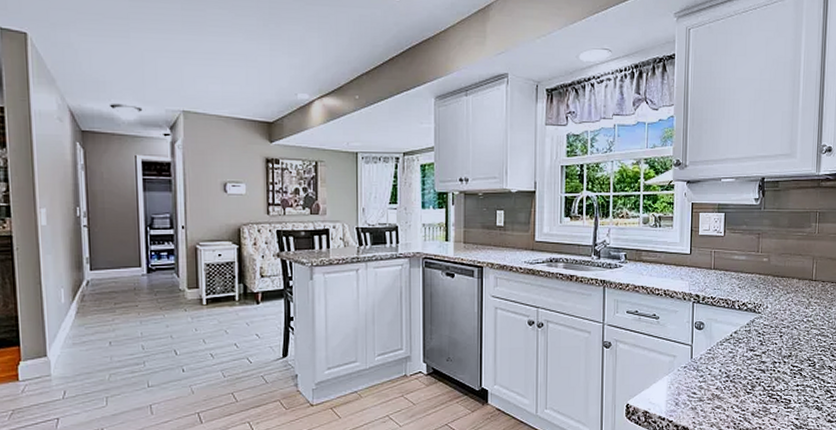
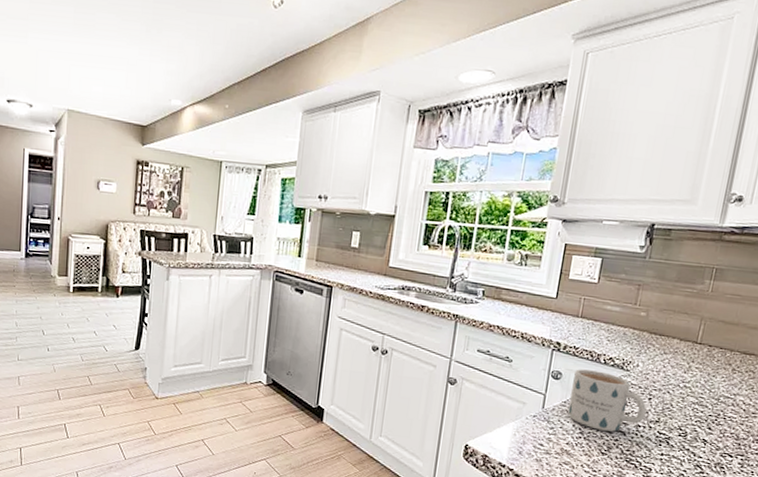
mug: none [714,317,780,372] -> present [568,369,647,432]

